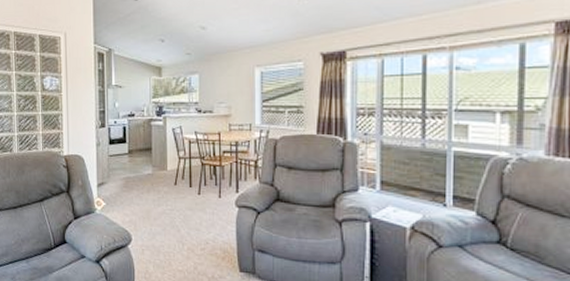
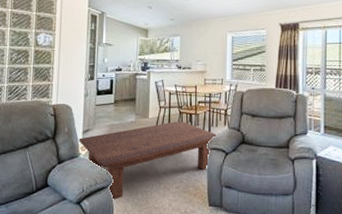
coffee table: none [94,173,248,261] -> present [79,120,219,201]

